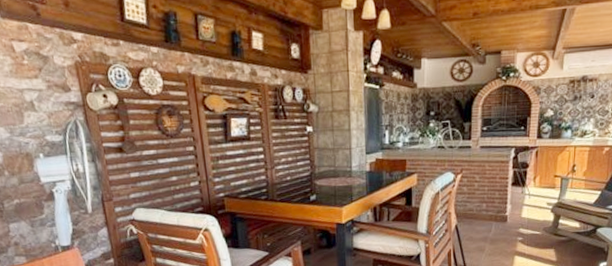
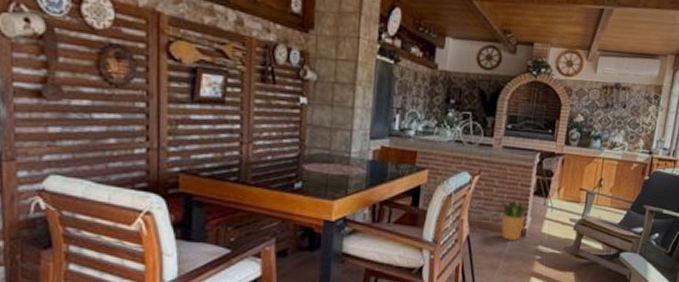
potted plant: none [478,191,510,227] -> present [496,197,531,241]

